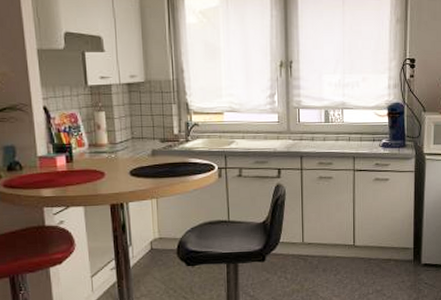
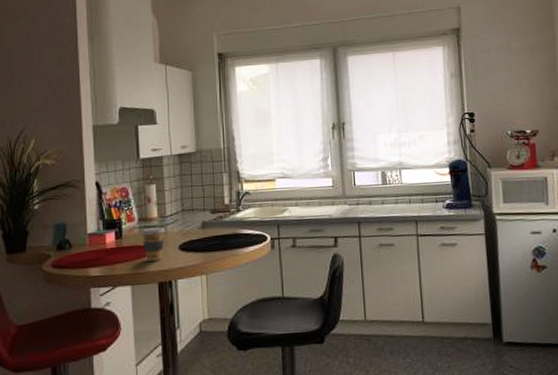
coffee cup: none [92,153,115,185] -> present [141,227,165,261]

